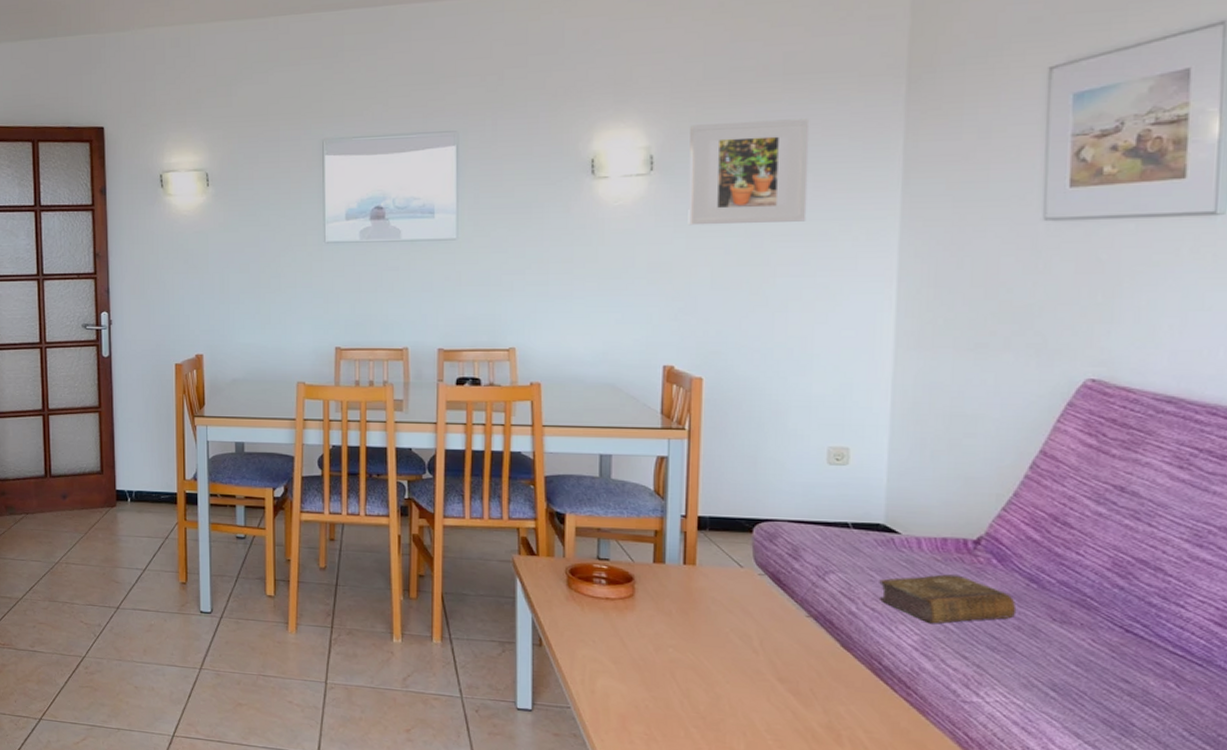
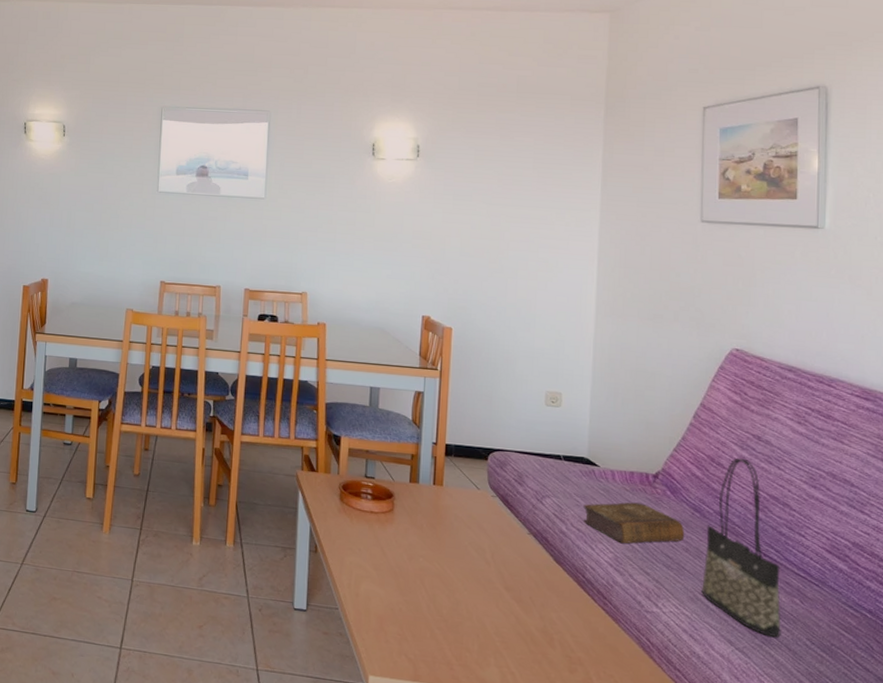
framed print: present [688,118,810,226] -> none [444,124,536,208]
tote bag: none [1038,514,1149,729] -> present [701,458,781,638]

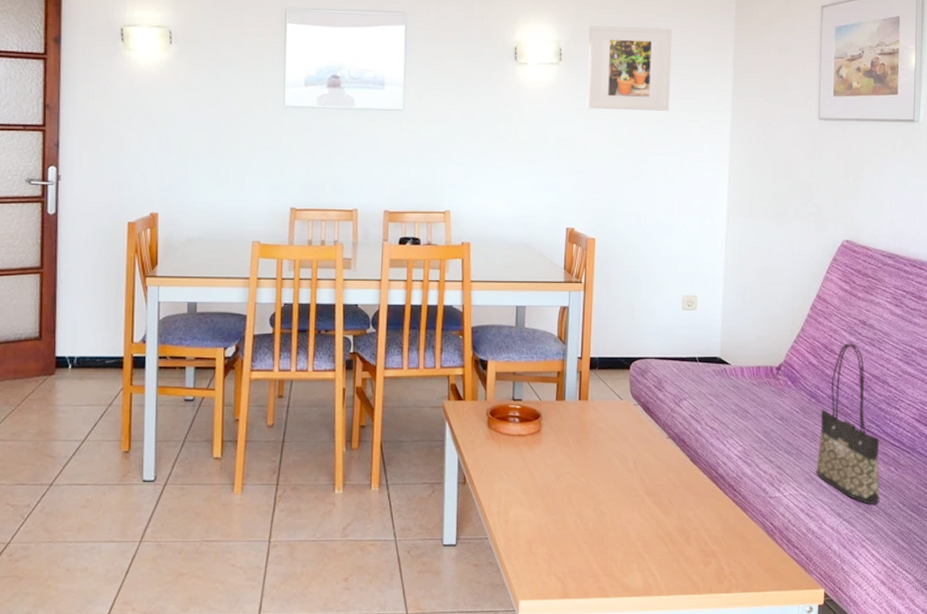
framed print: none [444,124,536,208] -> present [586,25,673,111]
book: present [583,502,685,544] -> none [716,395,803,436]

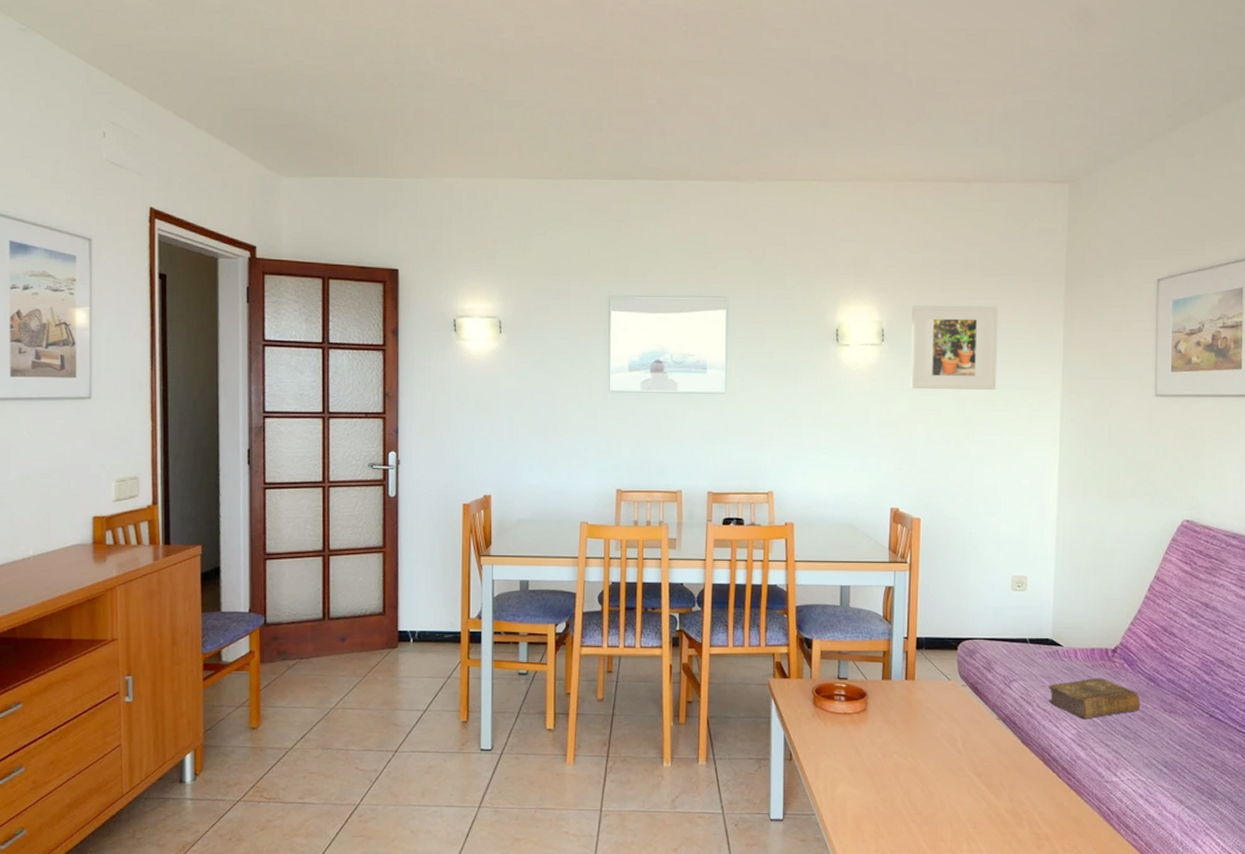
book: none [716,395,803,436] -> present [1048,678,1141,719]
tote bag: present [816,343,880,505] -> none [1156,626,1225,793]

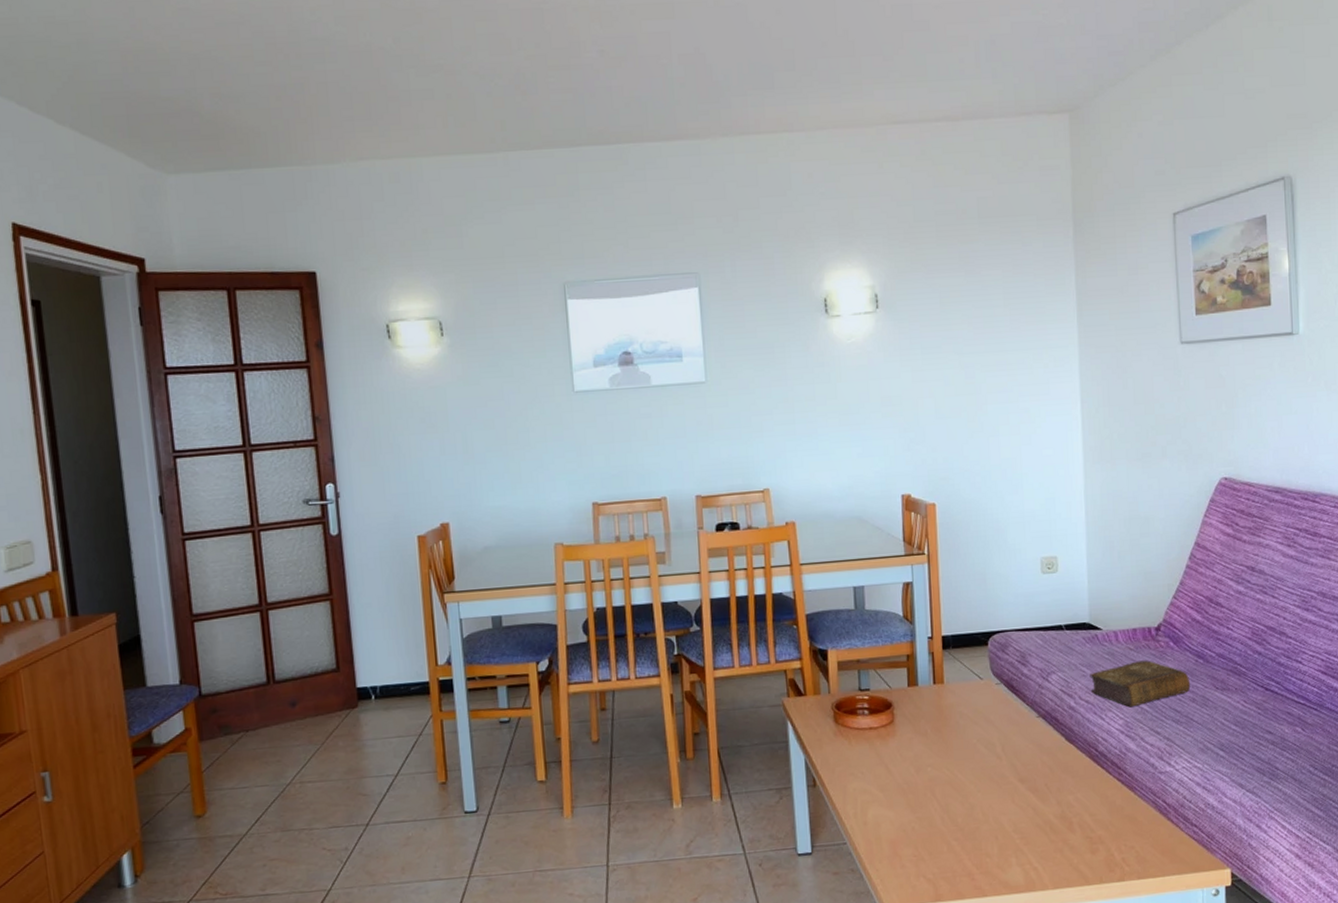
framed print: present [910,305,999,390] -> none [907,258,1007,360]

